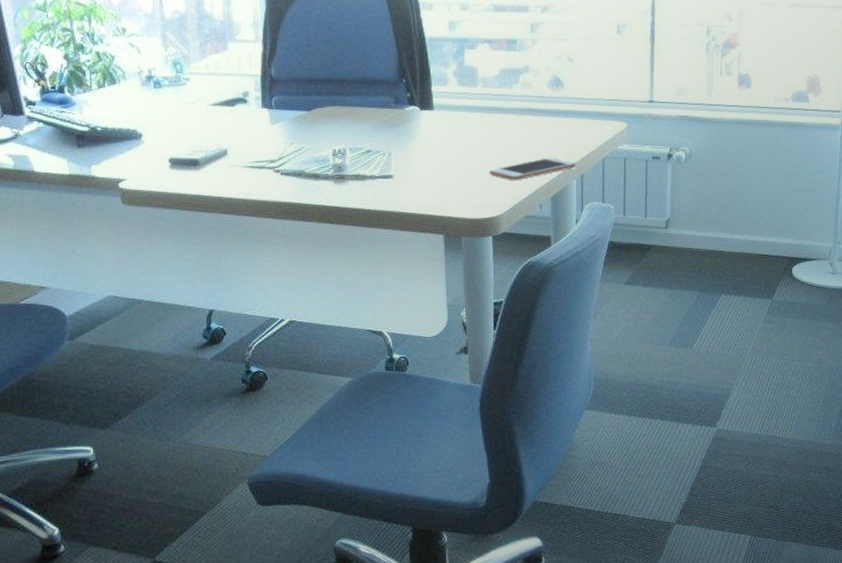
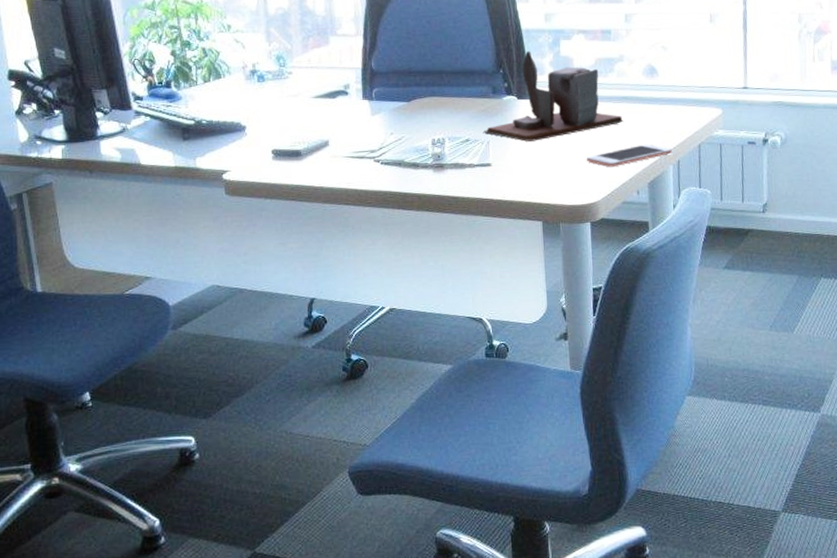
desk organizer: none [384,60,528,153] -> present [483,51,624,142]

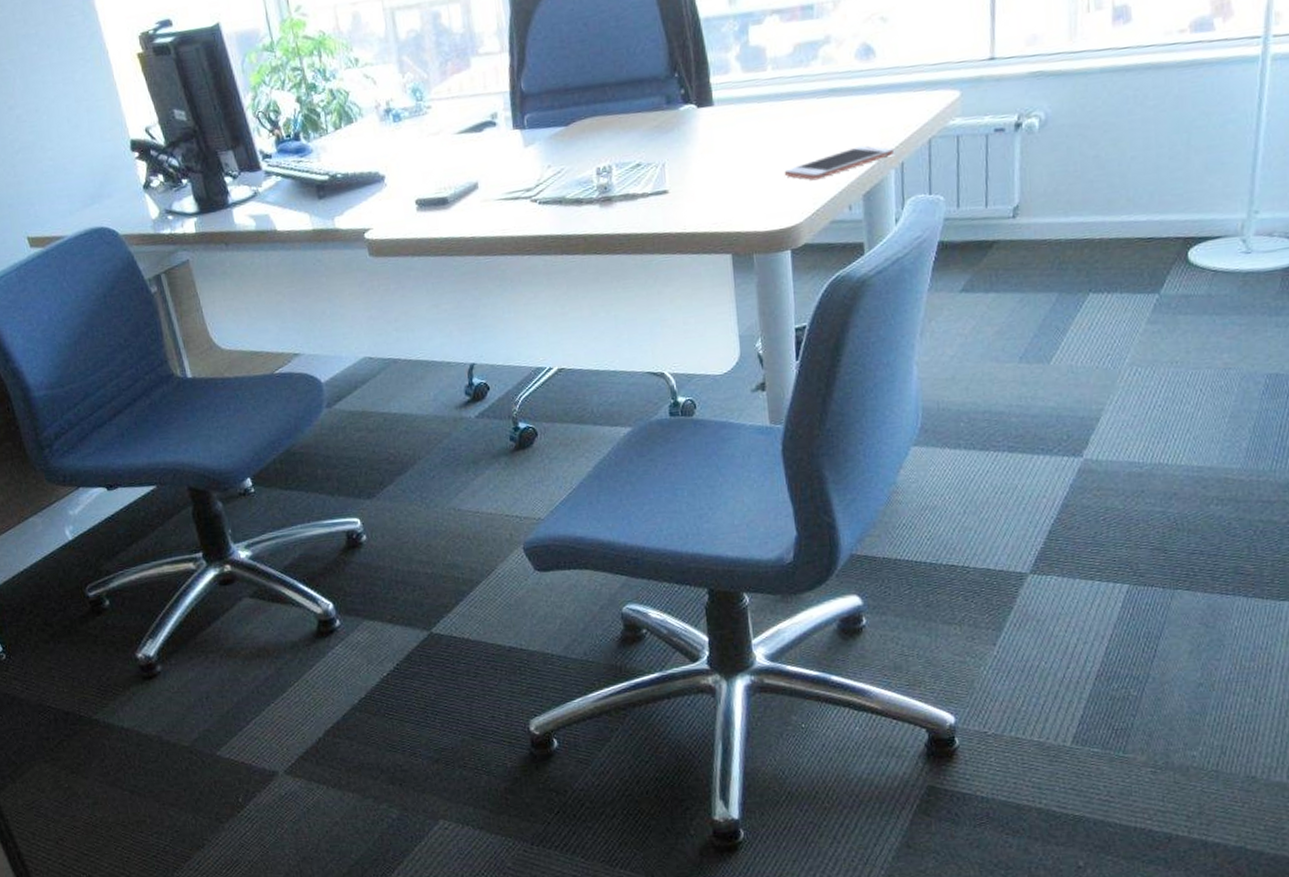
desk organizer: present [483,51,624,142] -> none [656,44,832,159]

